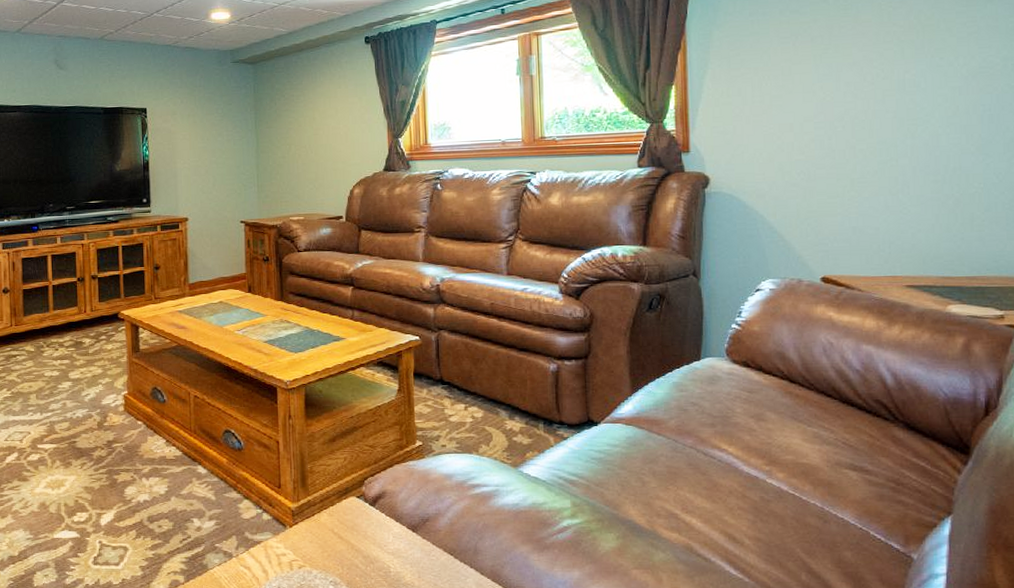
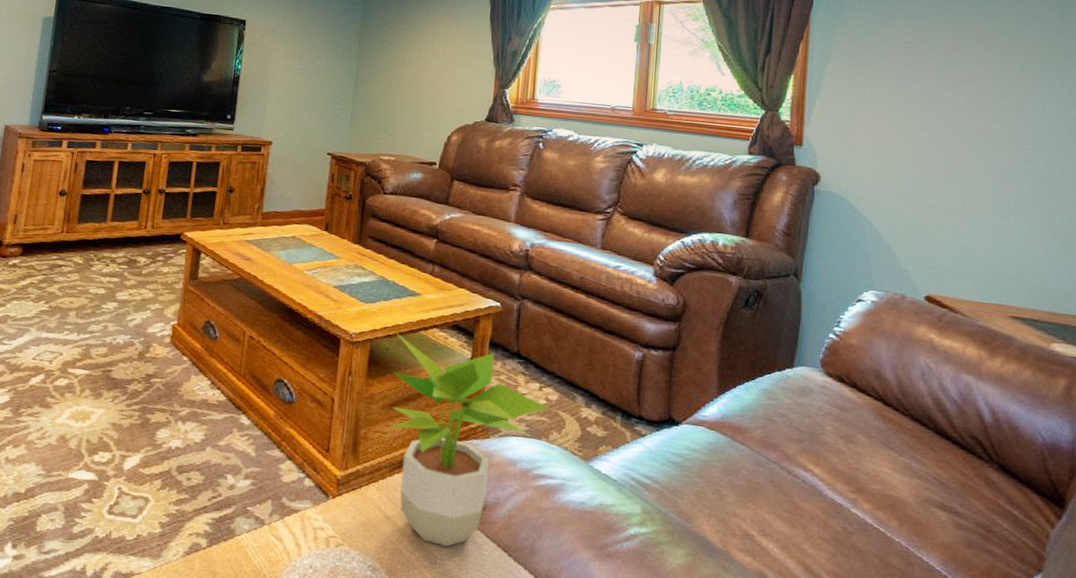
potted plant: none [326,376,476,556] -> present [389,333,549,547]

